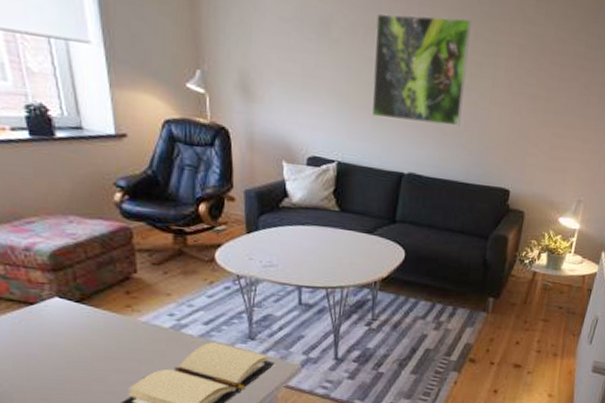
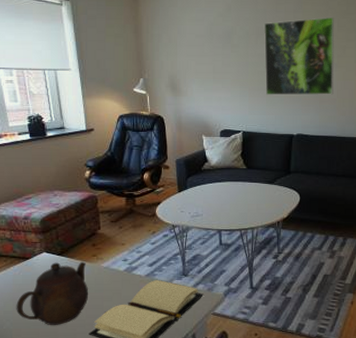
teapot: none [17,311,121,390] -> present [16,261,89,325]

